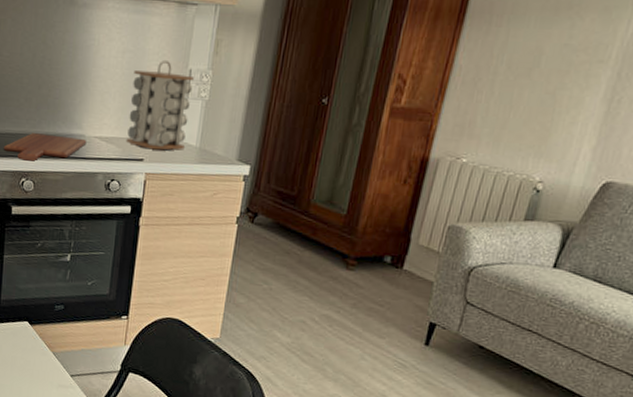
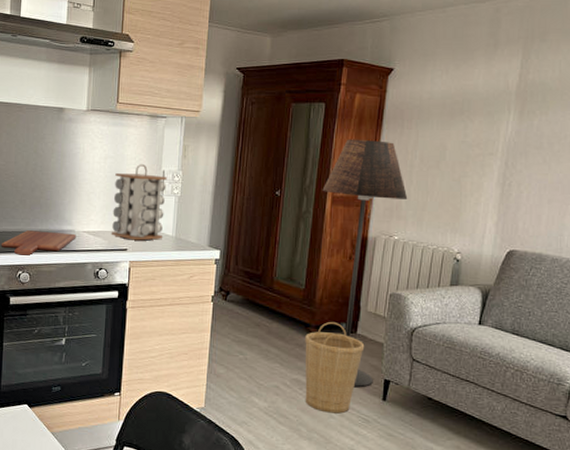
basket: none [334,253,411,356] -> present [305,321,365,414]
floor lamp: none [379,37,486,330] -> present [322,139,408,388]

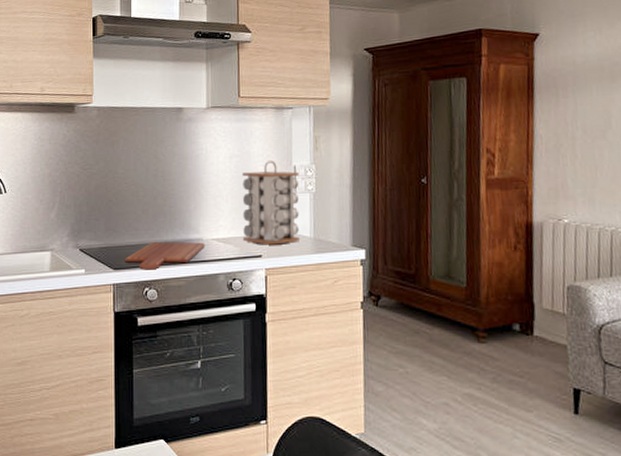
basket: present [305,321,365,414] -> none [473,323,545,433]
floor lamp: present [322,139,408,388] -> none [474,113,574,400]

